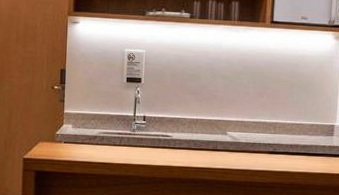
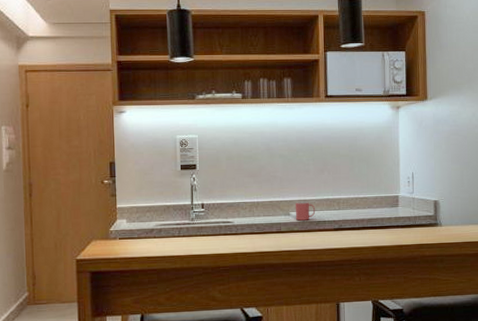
mug: none [231,123,252,141] -> present [295,202,316,221]

